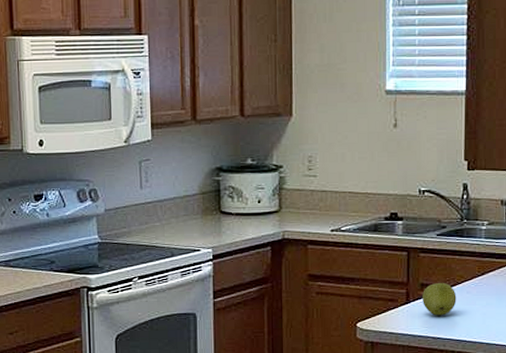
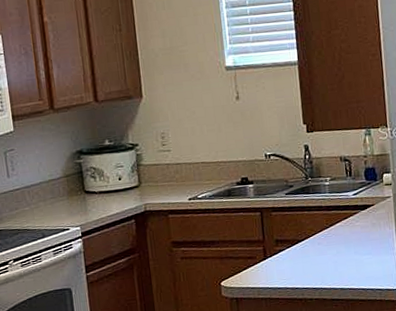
apple: present [423,282,457,316] -> none [278,236,310,268]

